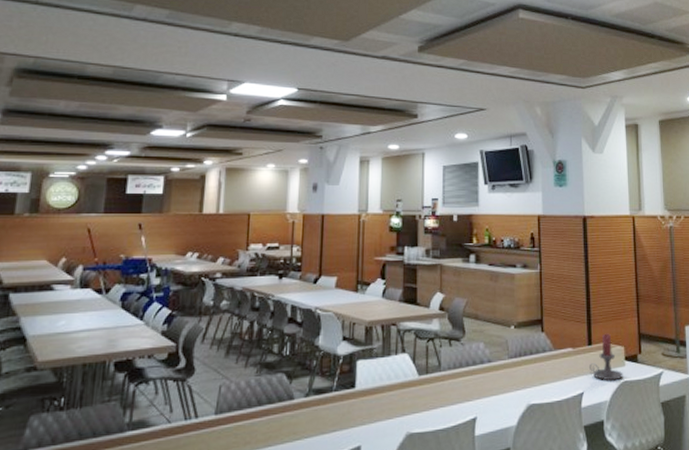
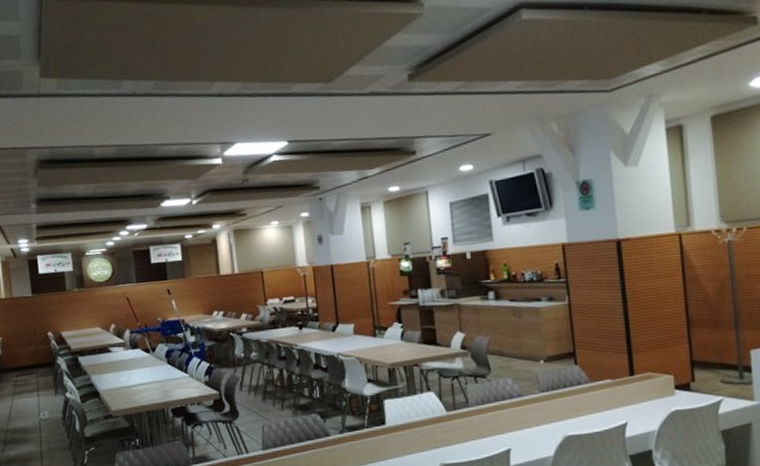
candle holder: present [588,333,623,381] -> none [631,362,674,411]

